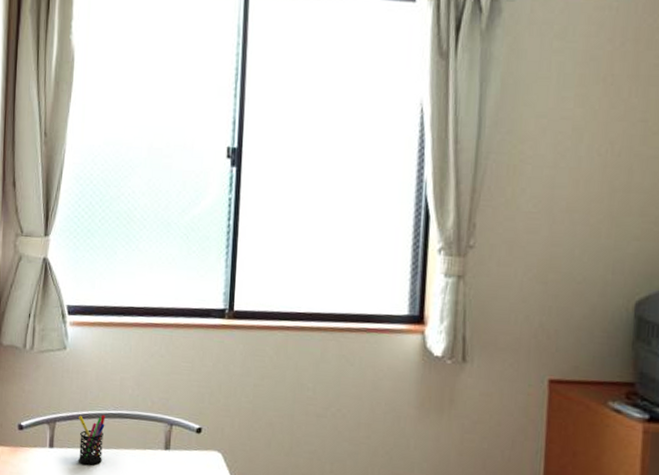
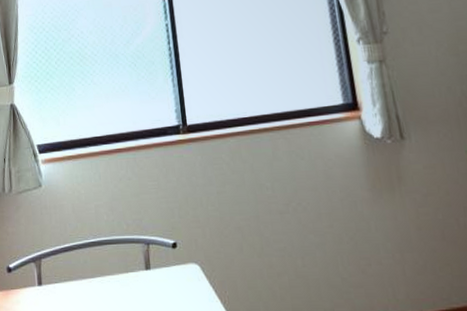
pen holder: present [79,414,106,465] -> none [62,244,89,297]

